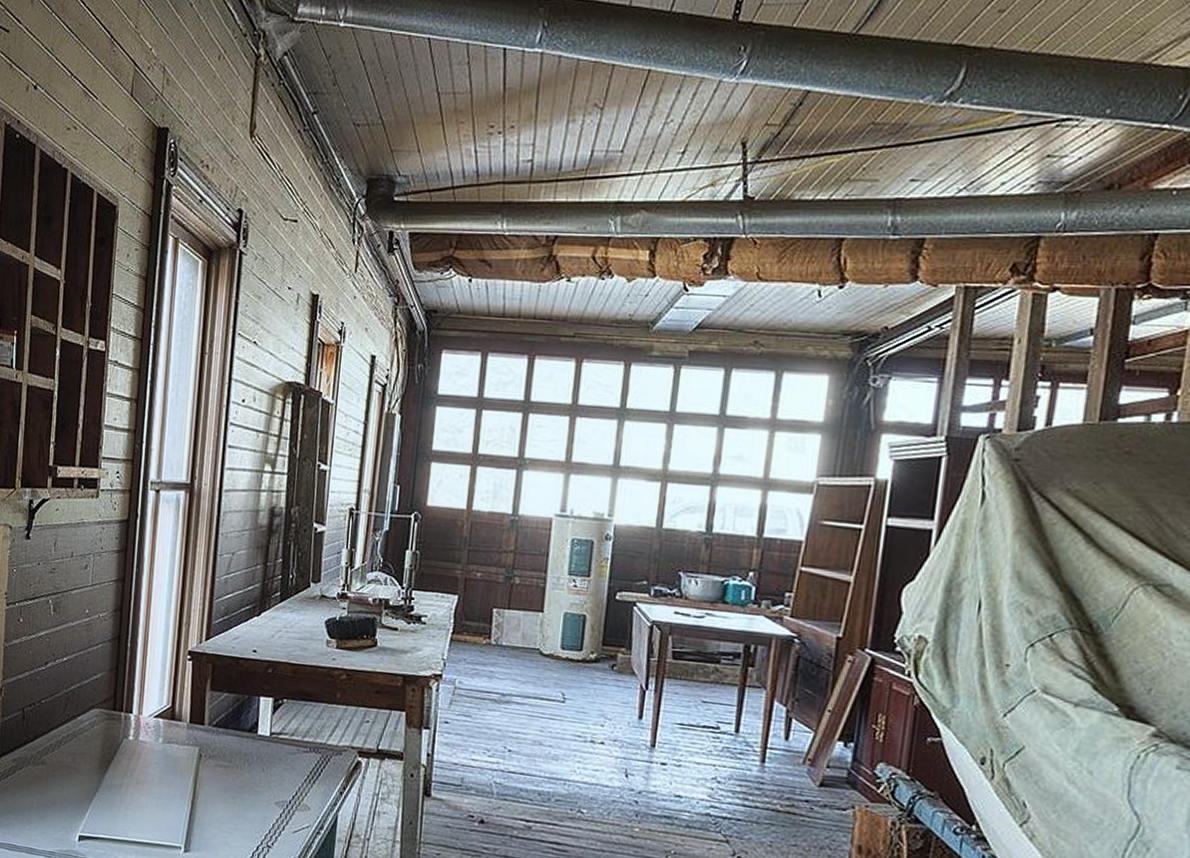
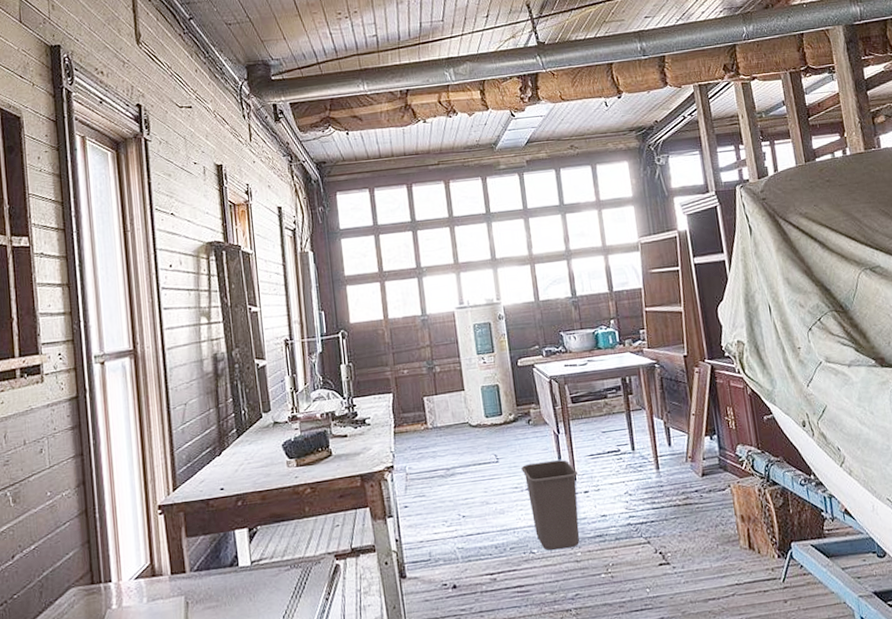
garbage can: none [590,714,659,820] -> present [521,460,580,550]

